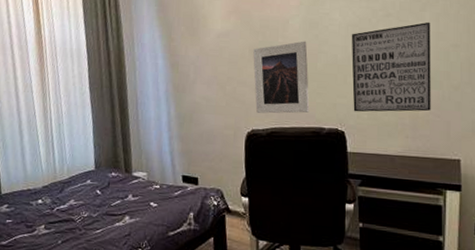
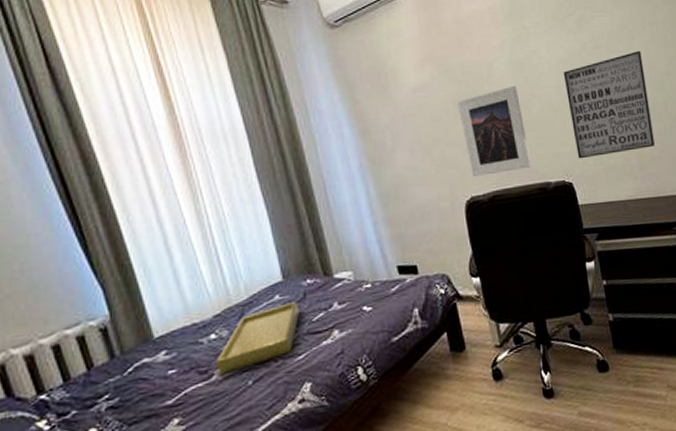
tray: none [38,187,104,231] -> present [216,302,300,375]

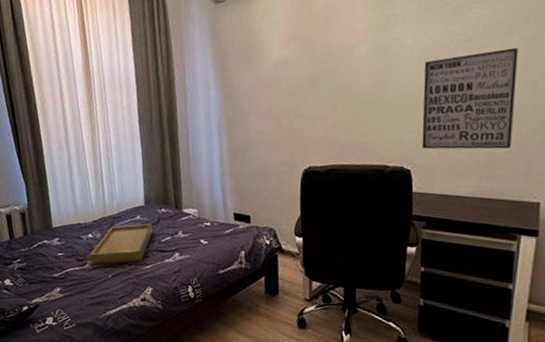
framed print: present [458,85,532,176] -> none [313,70,374,150]

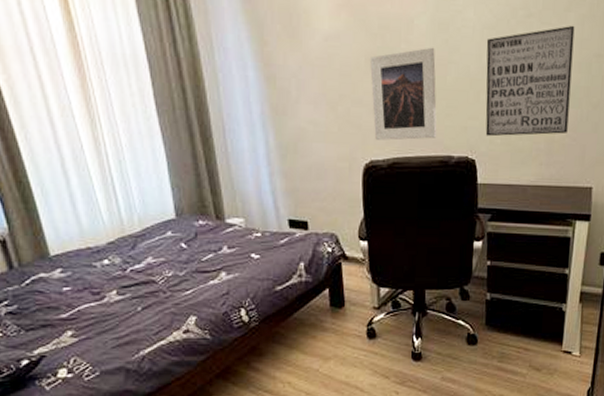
tray: present [89,223,153,265] -> none [108,240,191,297]
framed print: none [313,70,374,150] -> present [370,47,437,141]

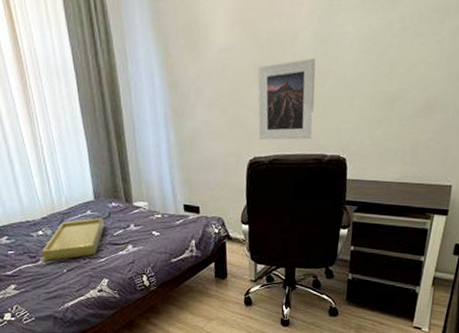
tray: none [108,240,191,297] -> present [42,218,105,261]
wall art: present [485,25,575,137] -> none [357,37,447,138]

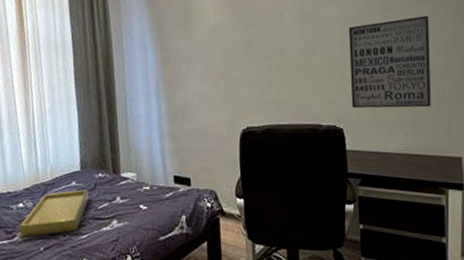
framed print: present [257,58,316,140] -> none [247,34,307,110]
wall art: none [357,37,447,138] -> present [348,15,431,109]

